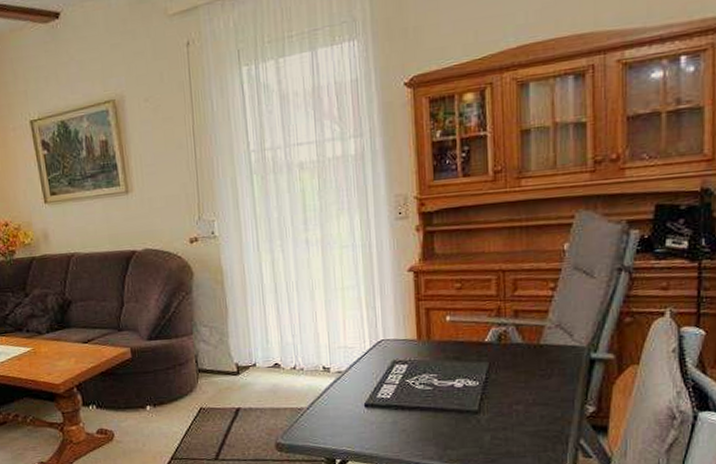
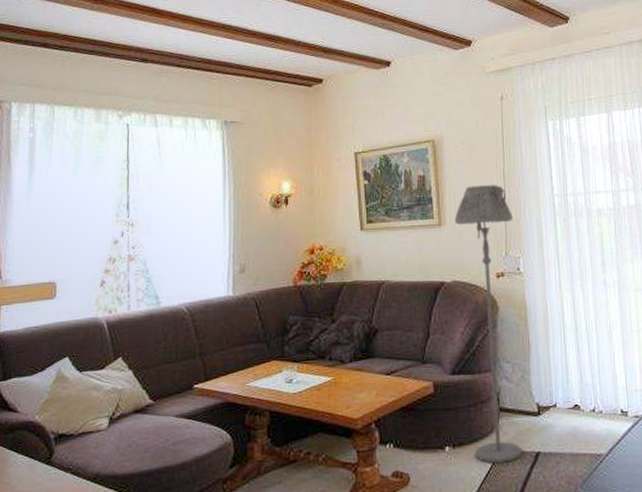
floor lamp: none [142,144,222,419] -> present [454,185,522,463]

